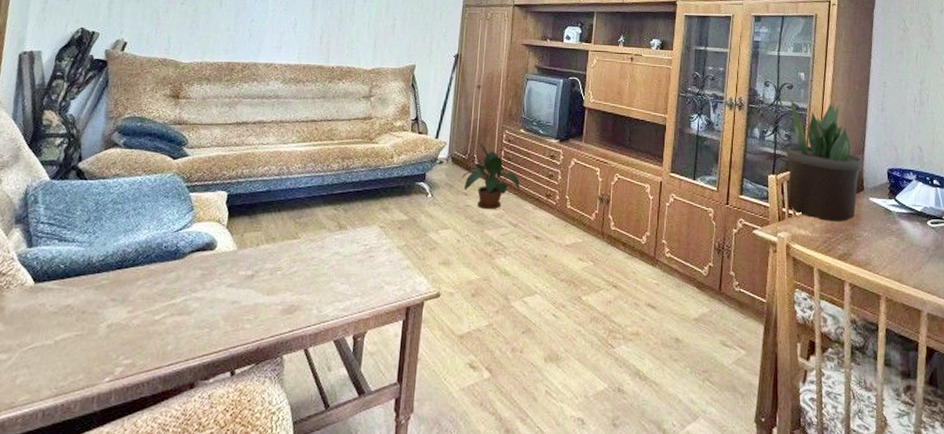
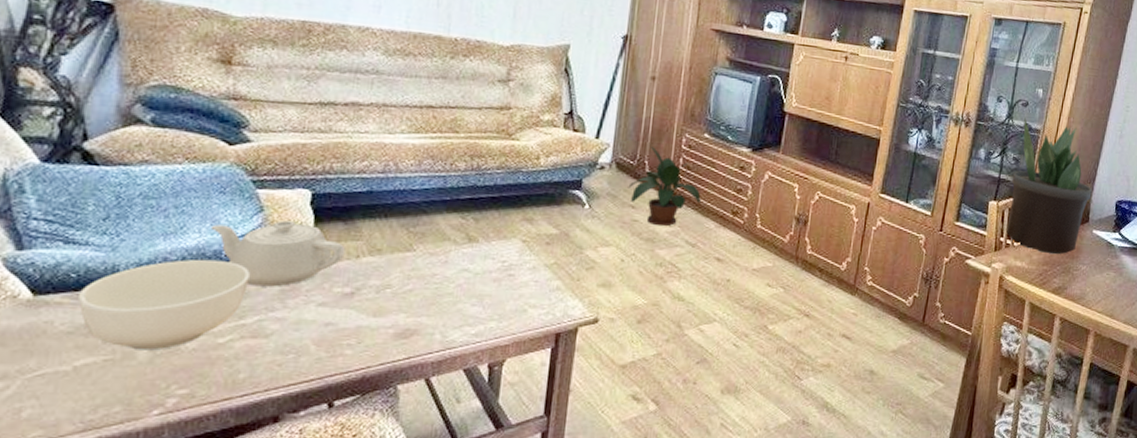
bowl: none [63,250,181,327] -> present [77,259,250,351]
teapot: none [157,217,250,272] -> present [212,220,346,287]

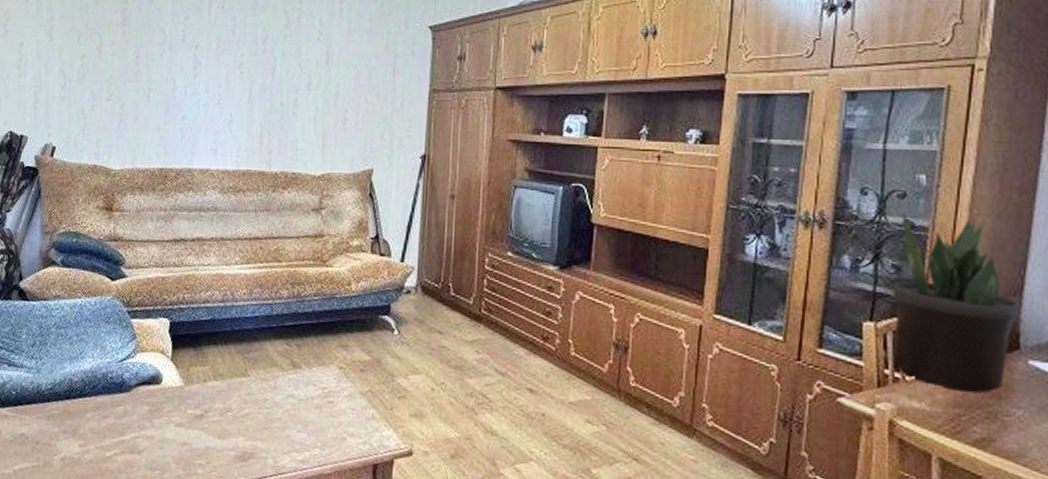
bowl: present [77,259,250,351] -> none [16,380,127,460]
teapot: present [212,220,346,287] -> none [101,347,196,408]
potted plant: present [628,147,701,226] -> none [434,268,508,353]

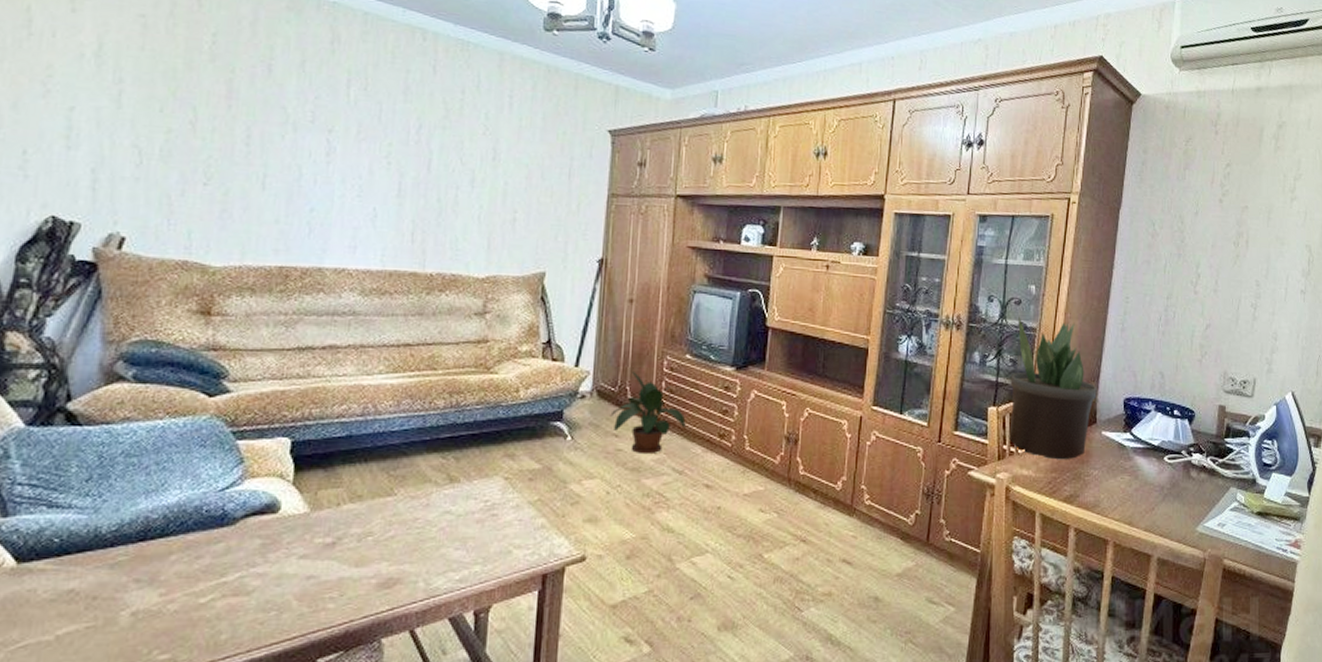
potted plant: none [434,268,508,353] -> present [610,372,686,453]

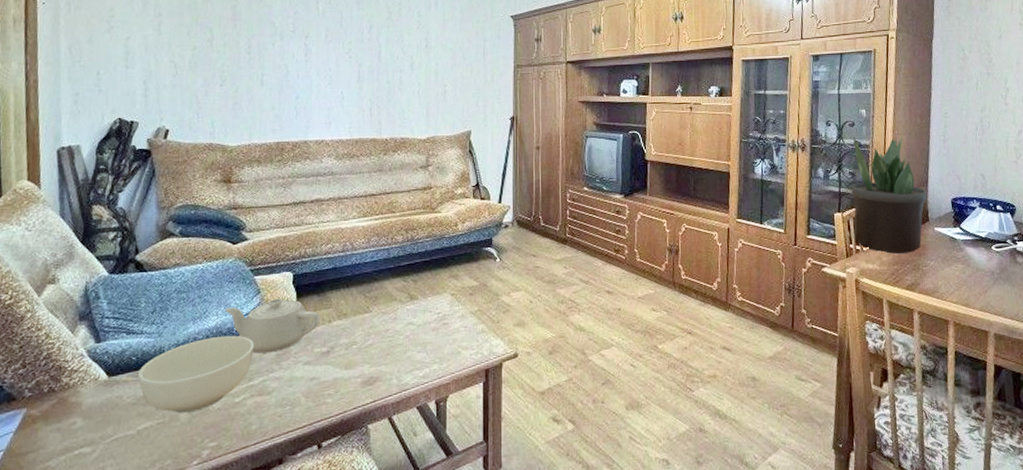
bowl: none [60,516,230,615] -> present [137,335,254,413]
teapot: none [192,471,326,541] -> present [225,298,321,354]
potted plant: present [610,372,686,453] -> none [528,204,588,269]

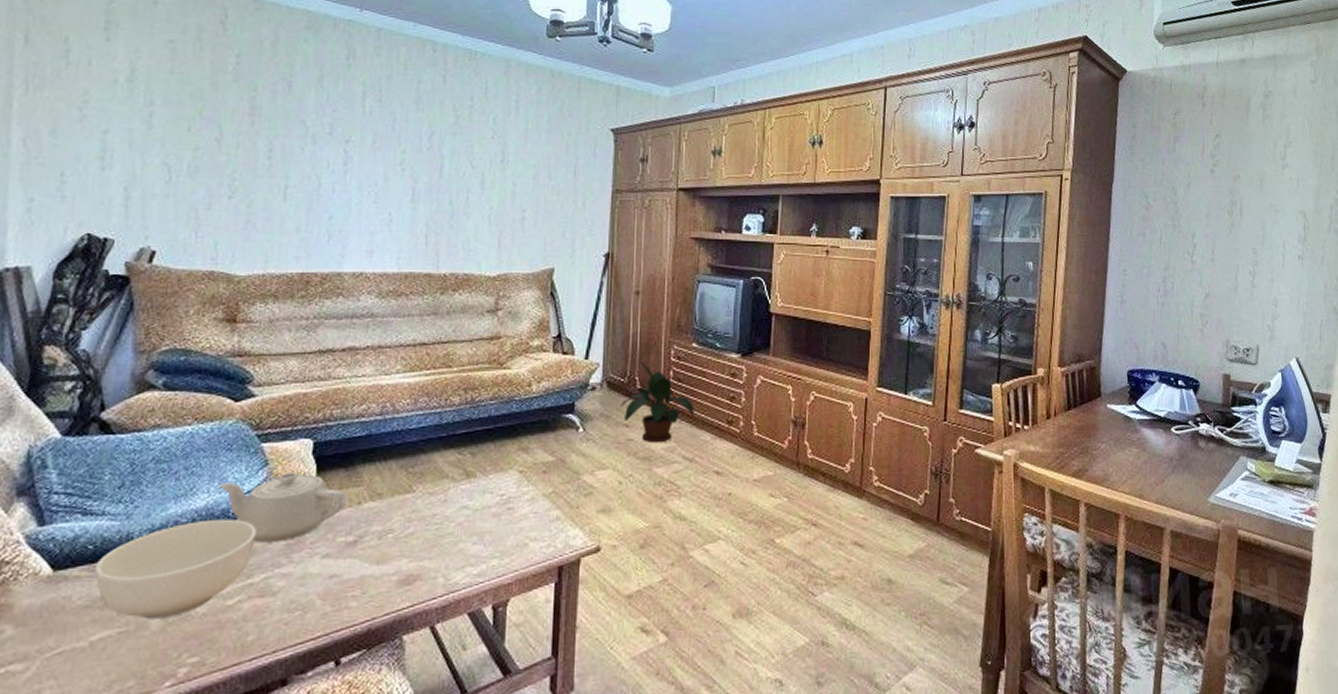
potted plant: none [528,204,588,269] -> present [620,362,694,442]
planter: present [851,136,927,254] -> none [1013,293,1100,434]

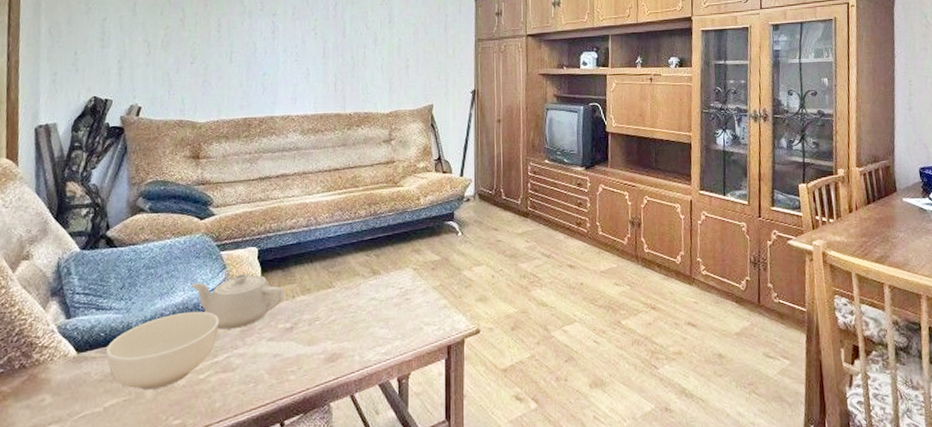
potted plant: present [620,362,694,442] -> none [490,177,549,242]

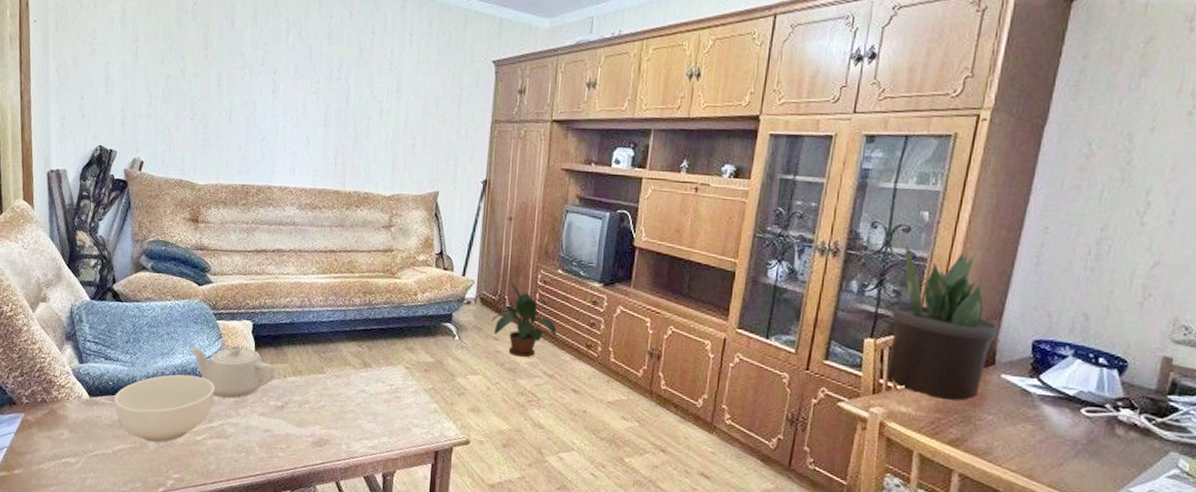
potted plant: none [490,177,549,242] -> present [491,283,557,357]
planter: none [815,105,894,225] -> present [887,245,999,401]

